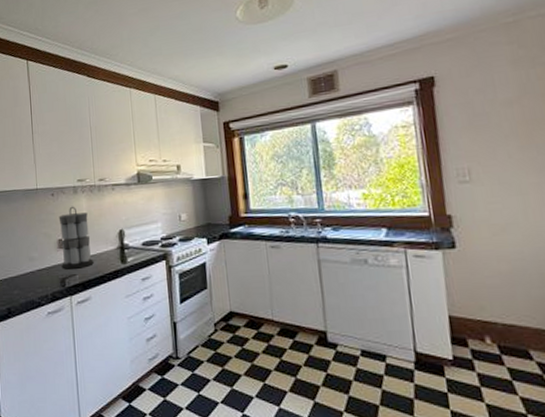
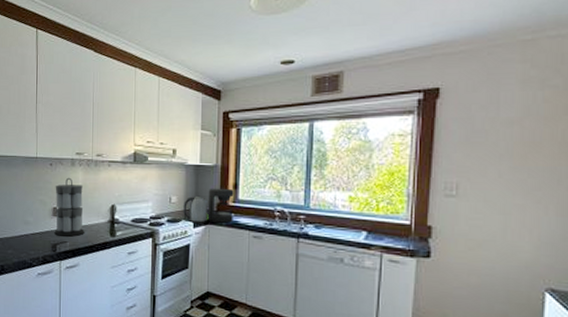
kettle: none [194,210,221,241] -> present [183,195,208,225]
coffee maker: none [218,199,248,237] -> present [207,188,234,223]

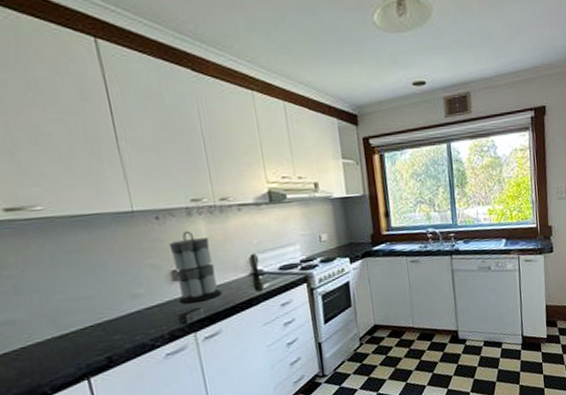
kettle: present [183,195,208,225] -> none [335,229,364,260]
coffee maker: present [207,188,234,223] -> none [359,217,390,255]

